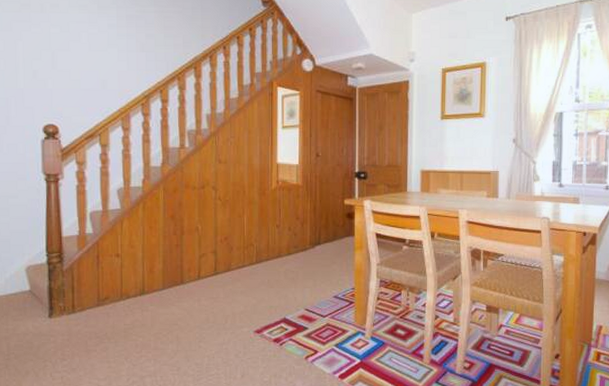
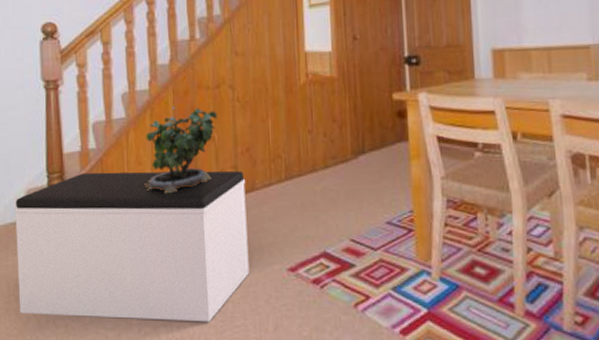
bench: none [15,253,223,373] -> present [15,170,250,323]
potted plant: none [136,202,201,272] -> present [144,107,217,194]

